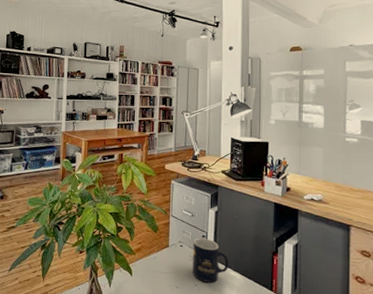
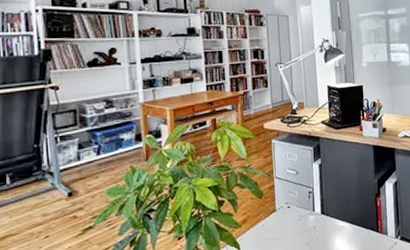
mug: present [192,237,229,283] -> none [300,194,337,239]

